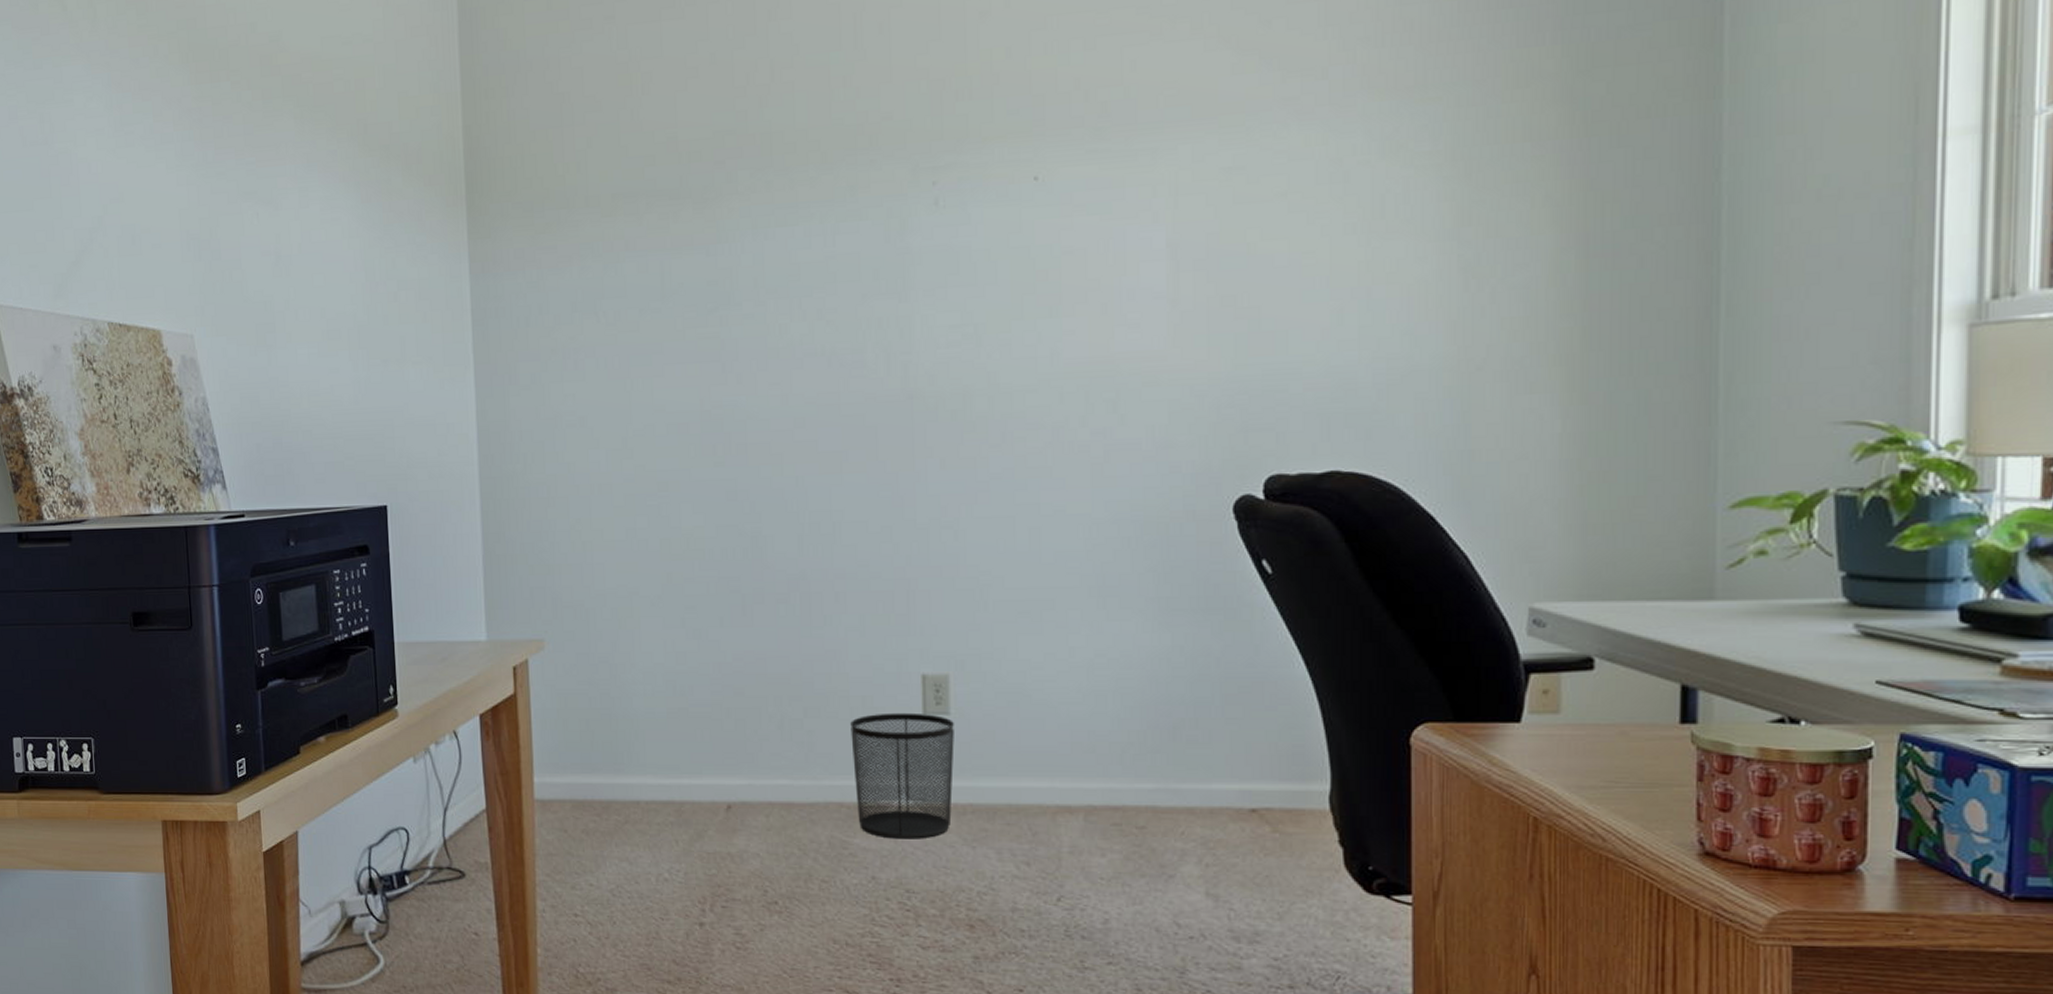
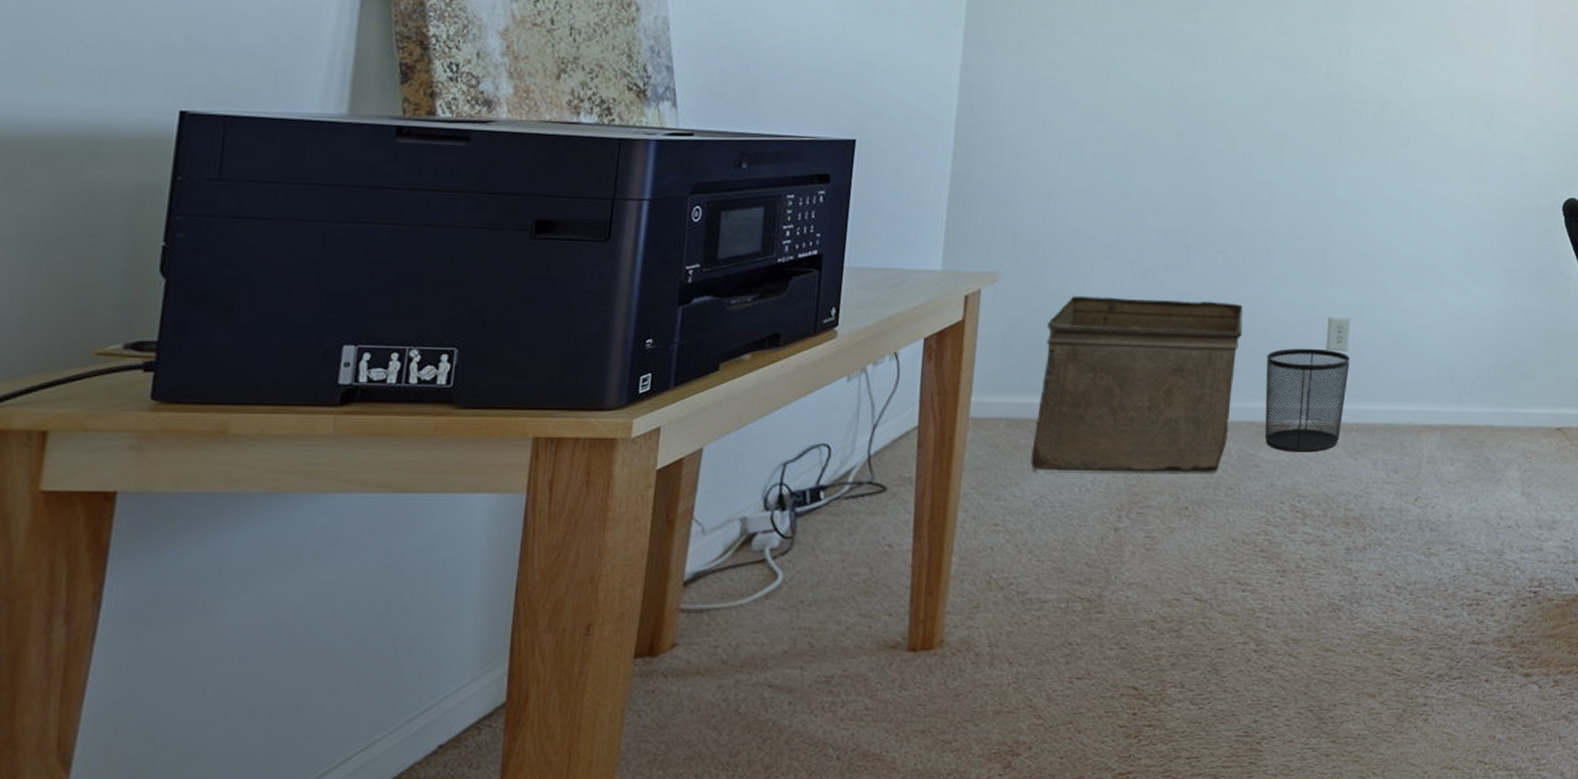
storage bin: none [601,660,817,863] -> present [1030,295,1243,473]

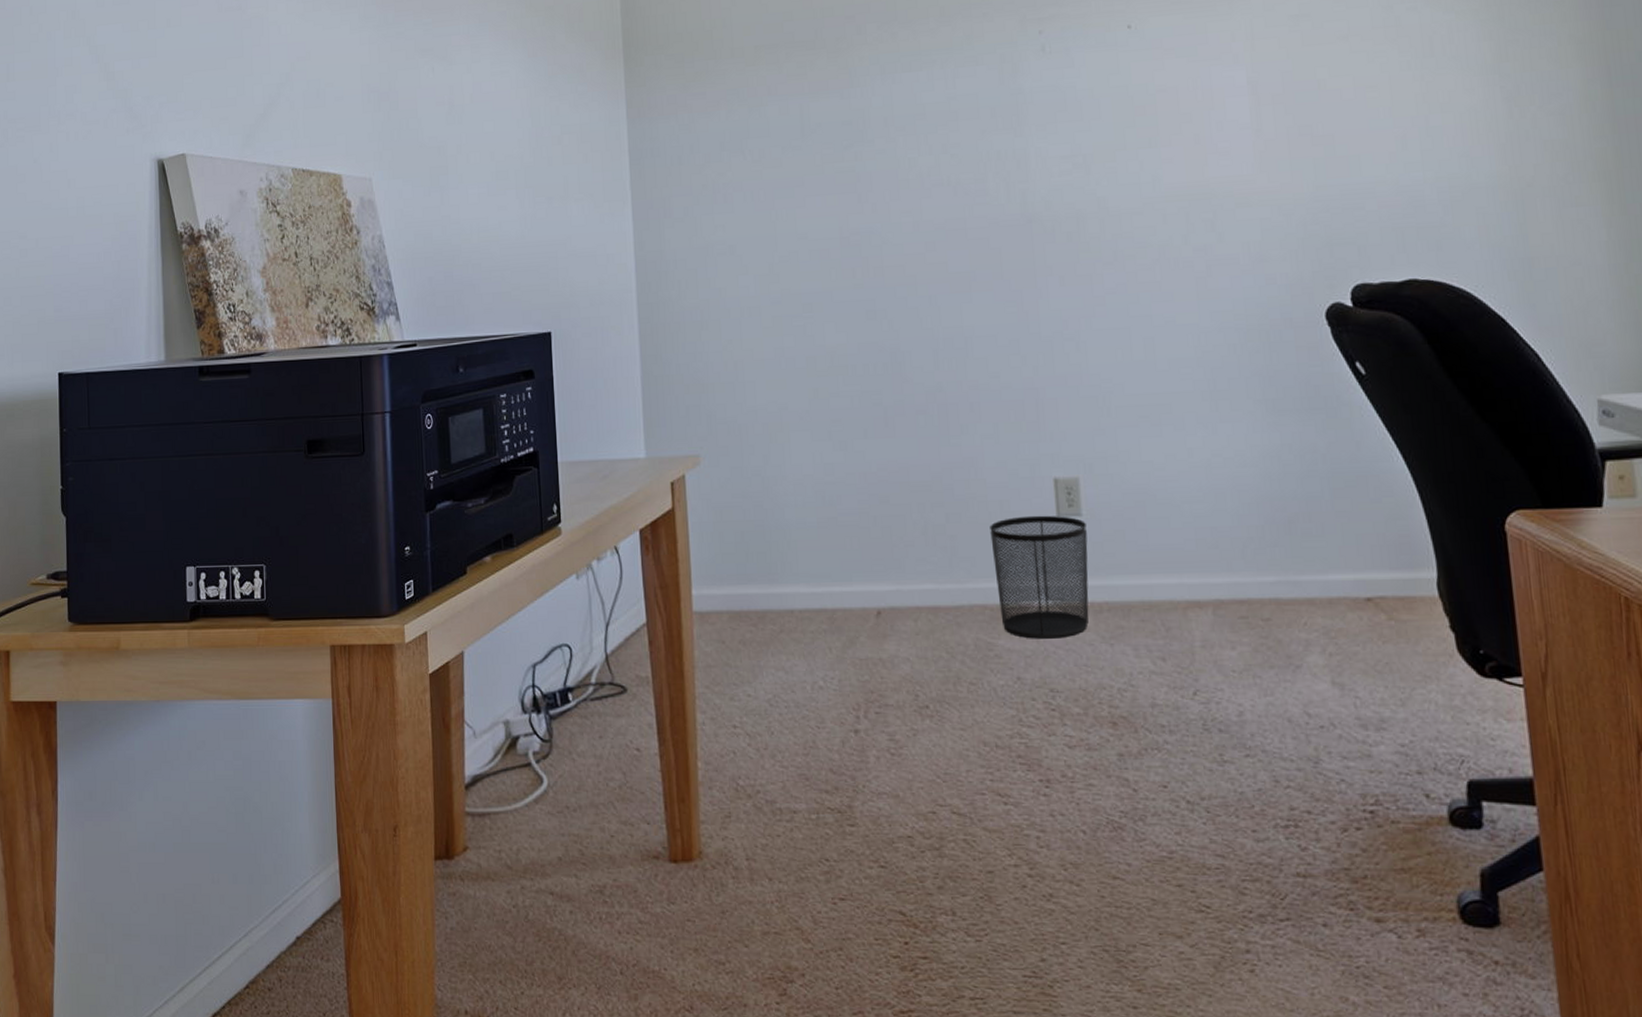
storage bin: present [1030,295,1243,473] -> none [754,468,960,669]

